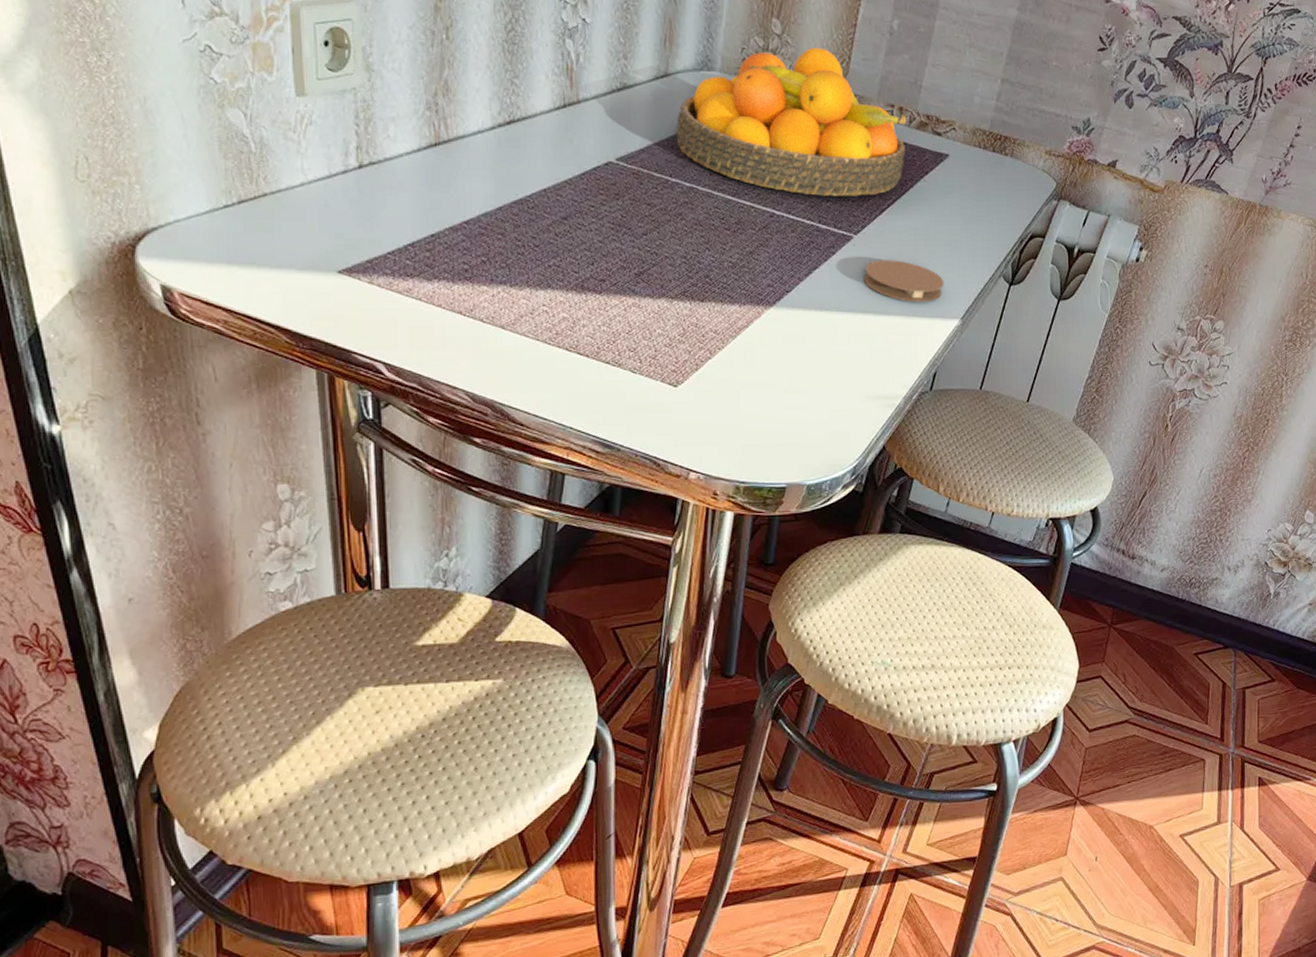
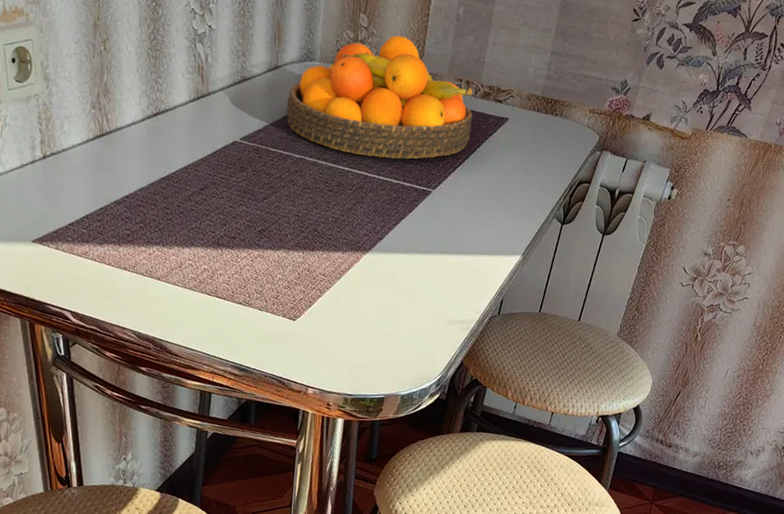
coaster: present [863,260,944,303] -> none [441,208,508,243]

